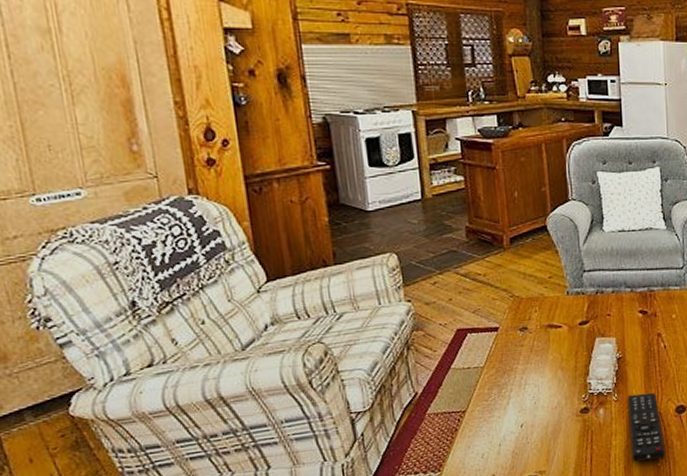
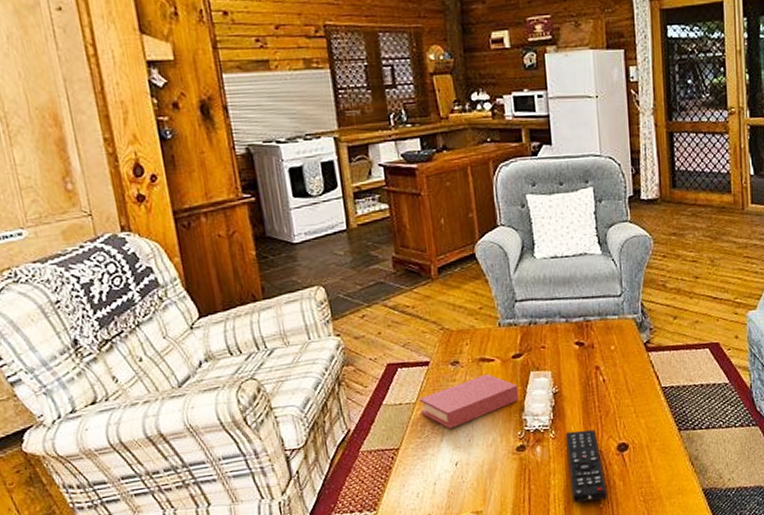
book: none [487,339,584,392] -> present [419,374,519,429]

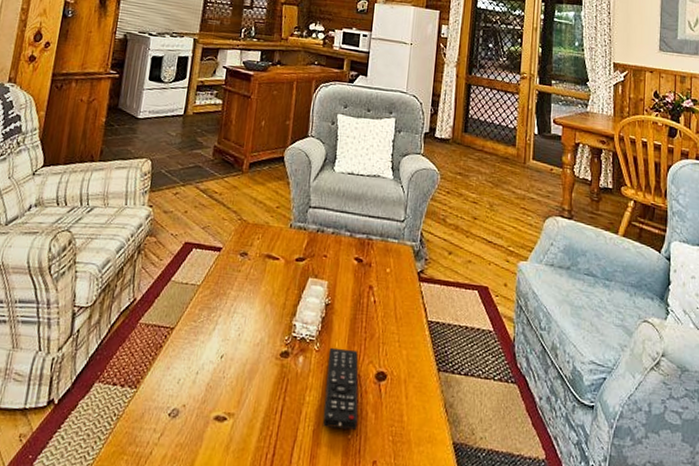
book: present [419,374,519,429] -> none [202,271,295,319]

